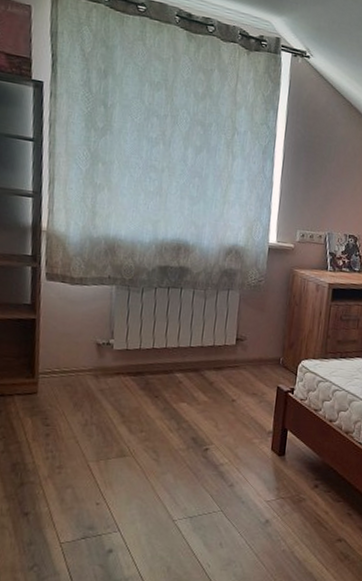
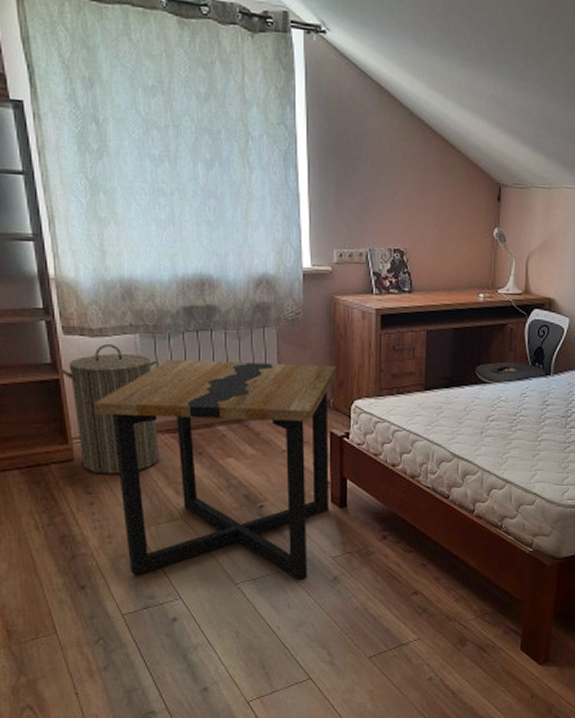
laundry hamper: none [37,291,131,410] -> present [59,343,160,474]
side table: none [63,310,289,522] -> present [93,359,337,581]

